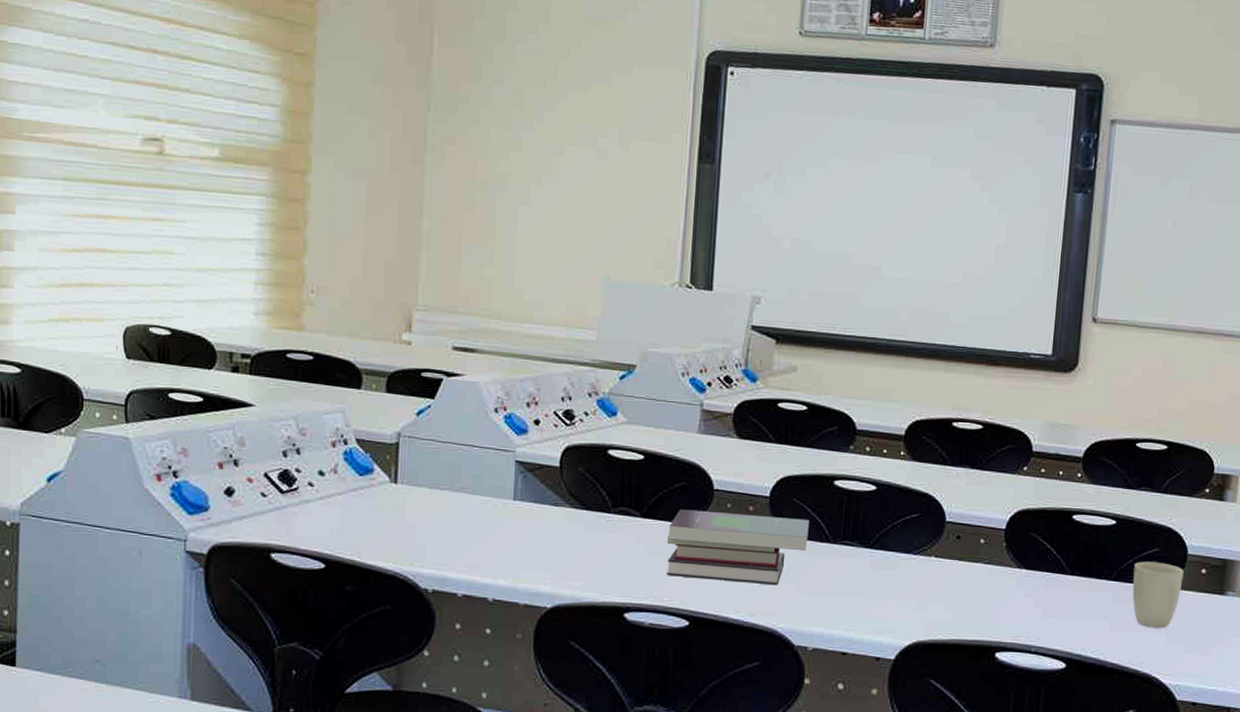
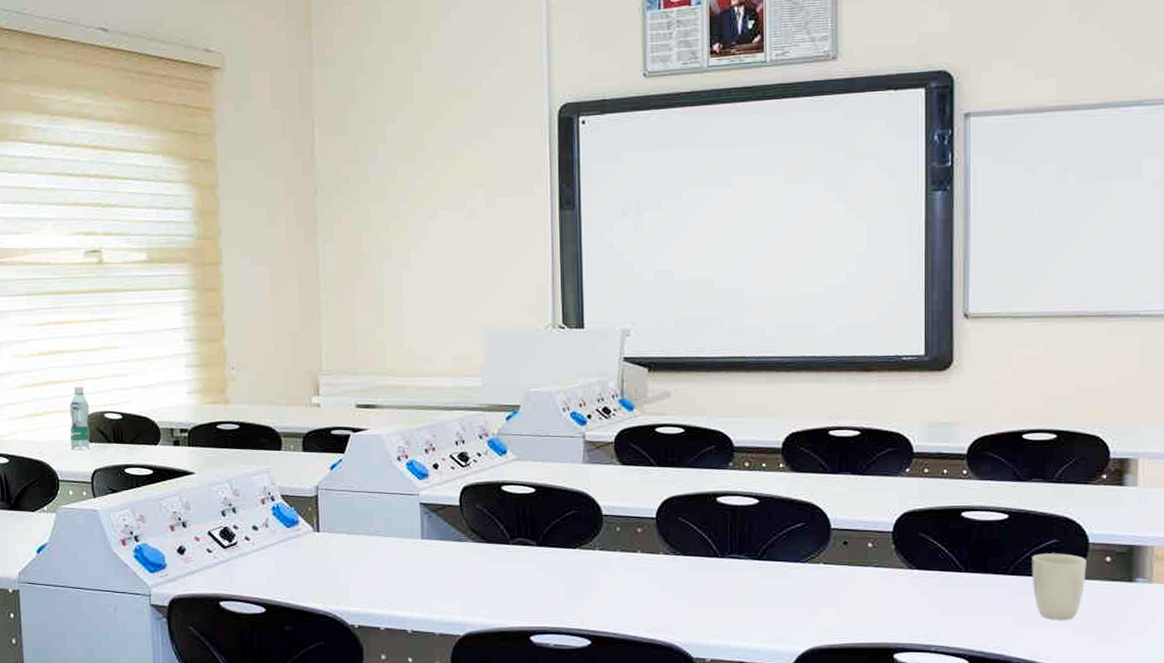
bottle: none [102,292,130,368] -> present [70,386,90,451]
books: present [667,509,809,586] -> none [563,535,697,602]

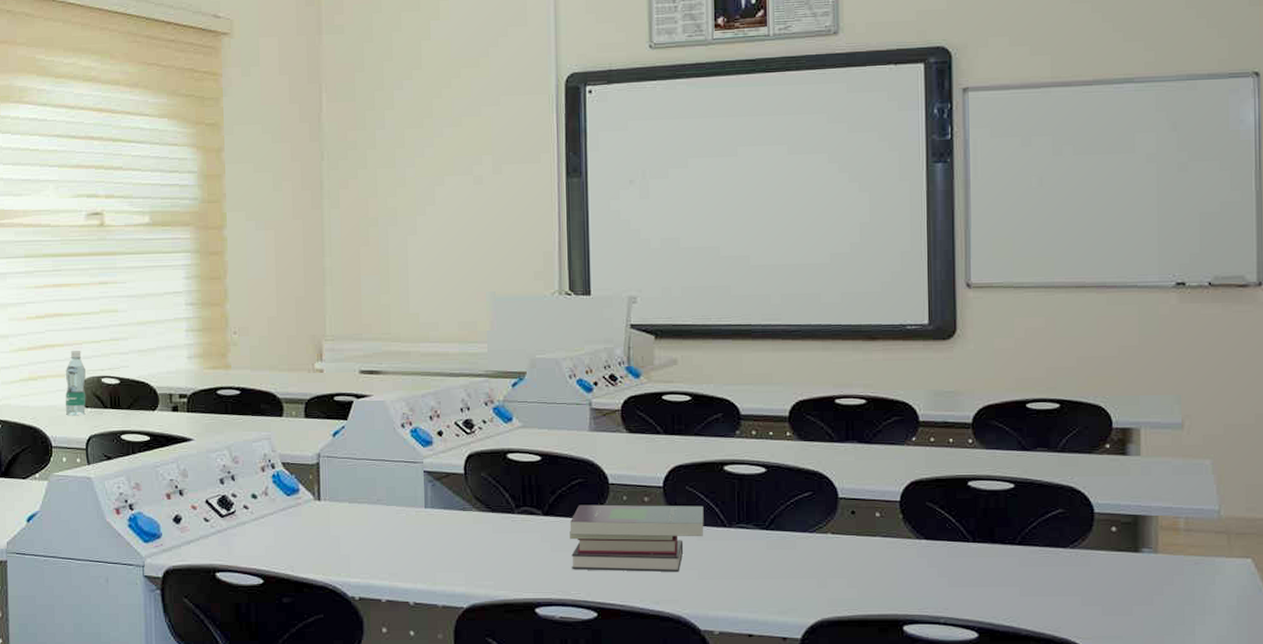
books: none [563,535,697,602] -> present [569,504,704,573]
mug: present [1032,553,1087,619] -> none [1038,523,1093,590]

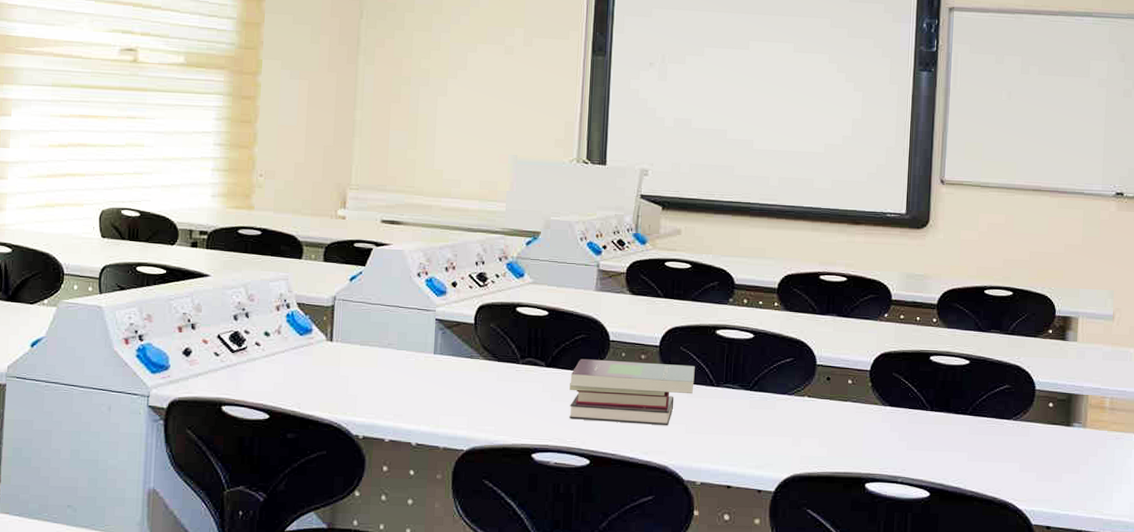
bottle: present [65,350,86,416] -> none [81,180,106,246]

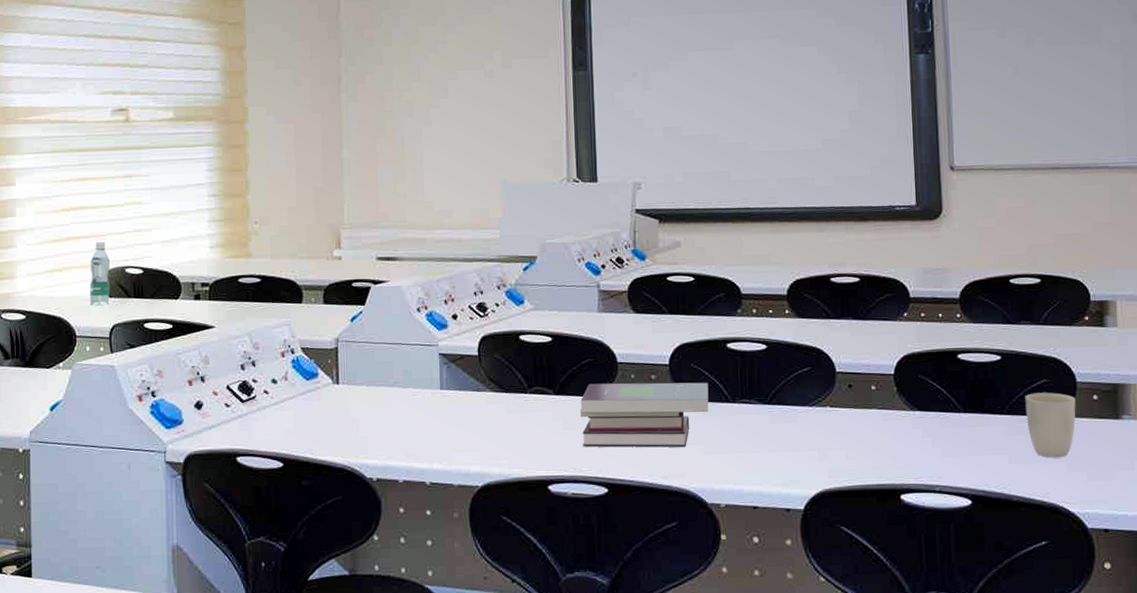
bottle: none [81,180,106,246] -> present [89,241,110,306]
mug: none [987,397,1033,458] -> present [1025,392,1076,457]

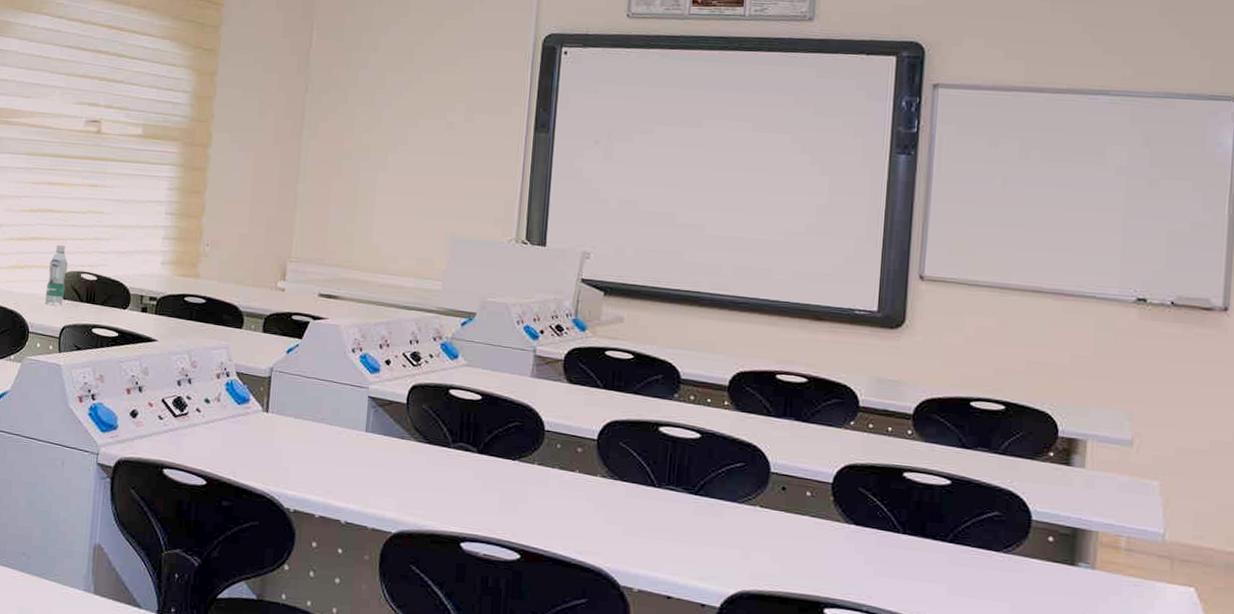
books: present [580,382,709,448] -> none [500,447,635,526]
mug: present [1025,392,1076,457] -> none [971,524,1028,597]

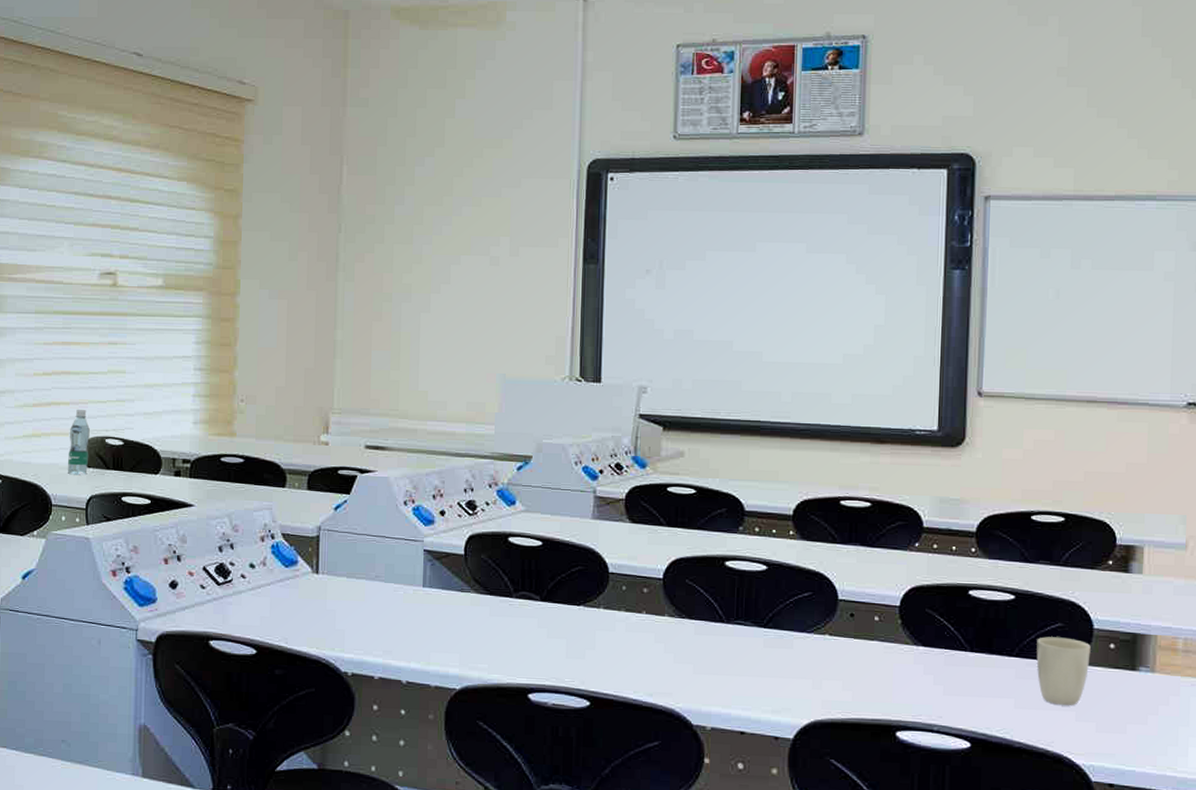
mug: none [971,524,1028,597] -> present [1036,636,1091,705]

